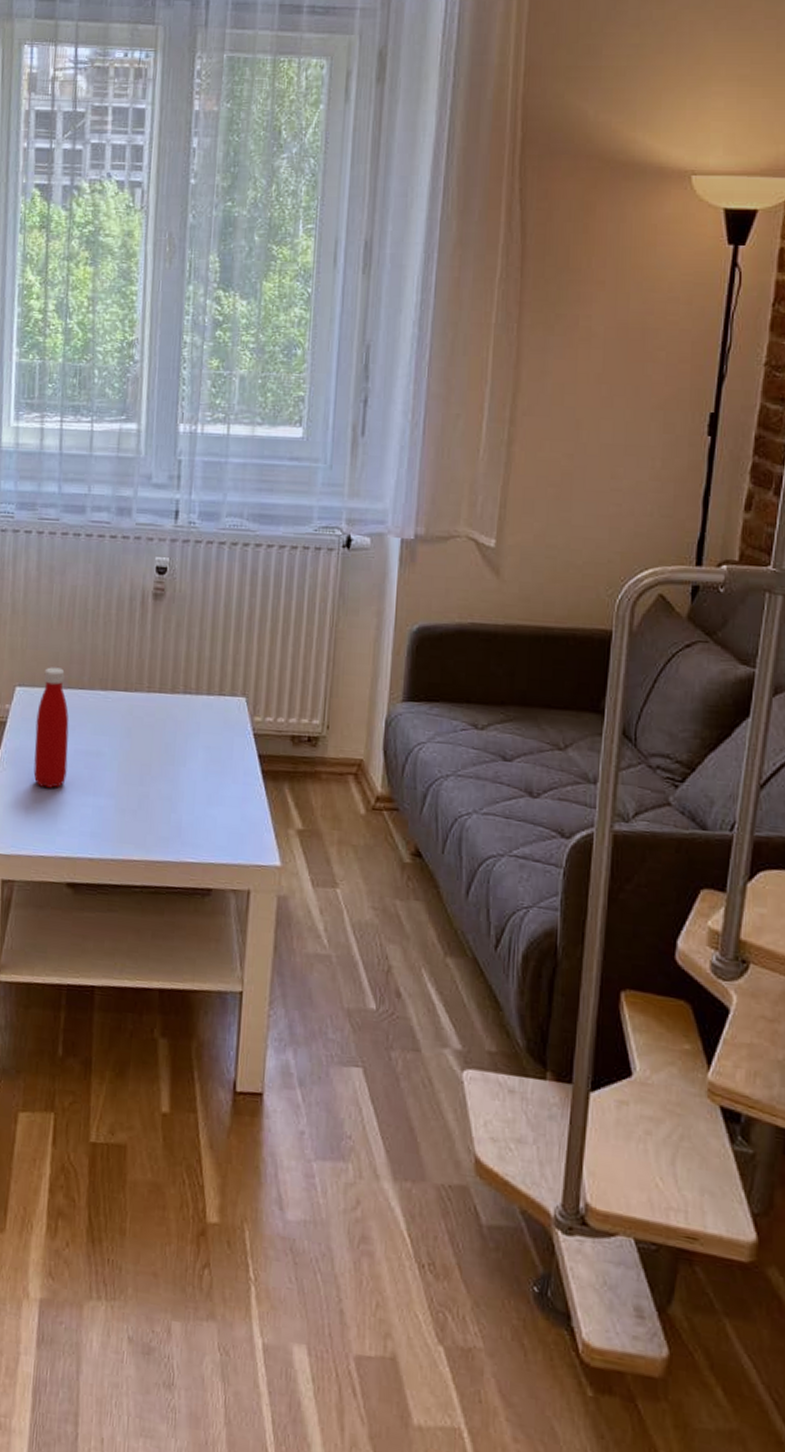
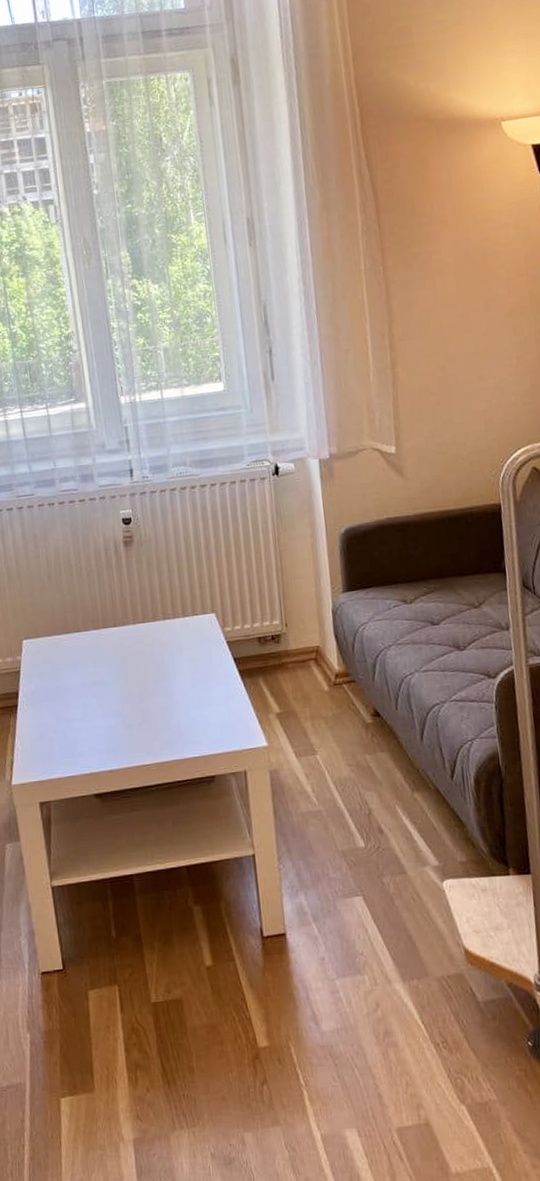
bottle: present [33,667,69,789] -> none [44,617,79,720]

